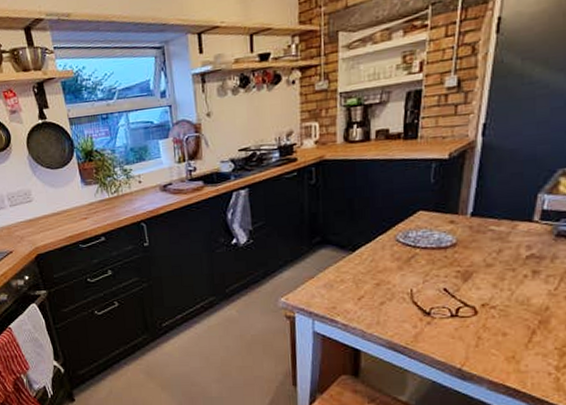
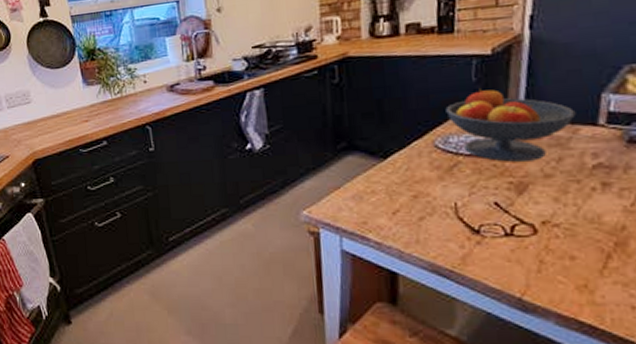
fruit bowl: none [407,189,516,254] -> present [445,89,576,162]

